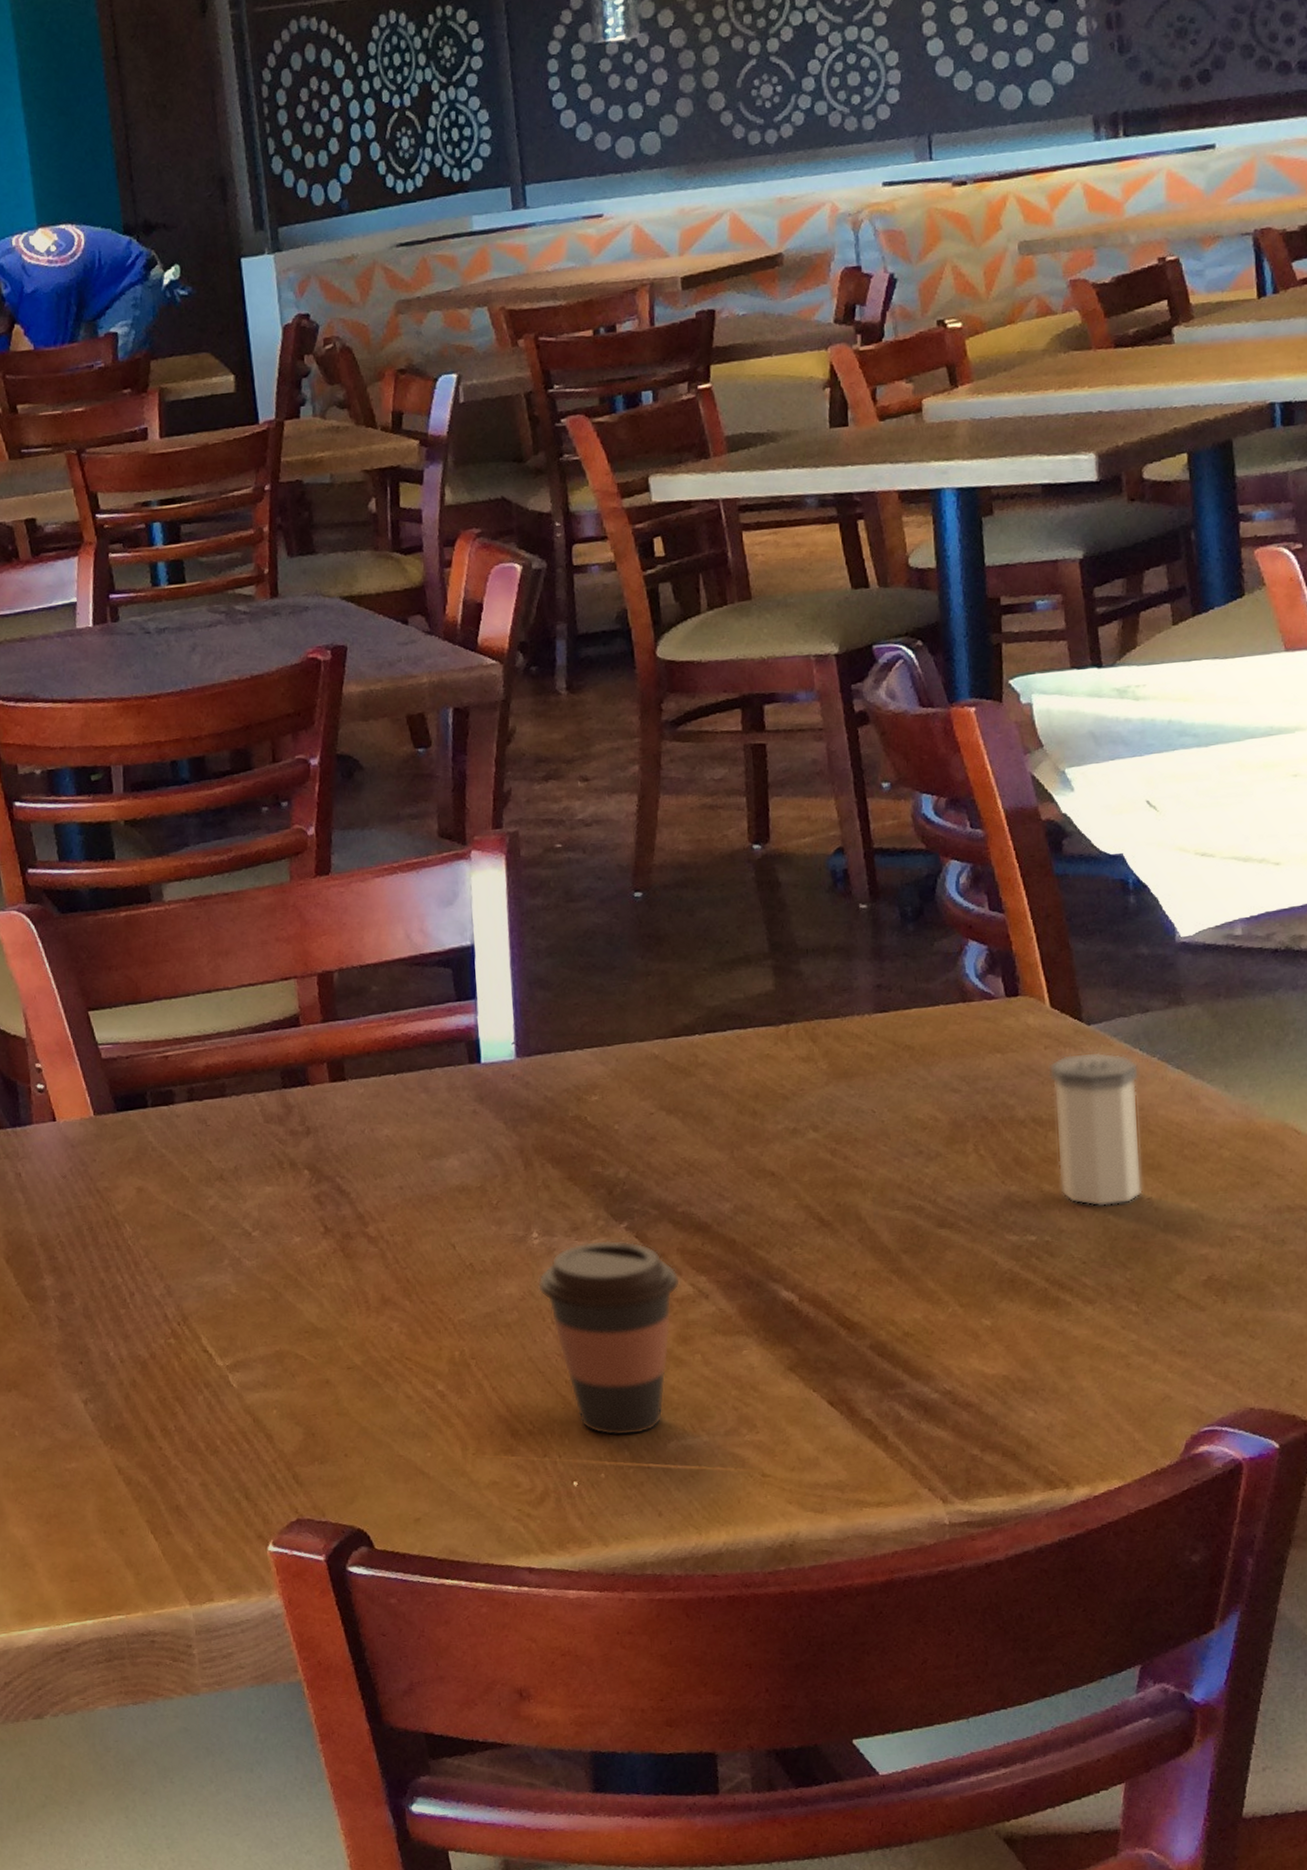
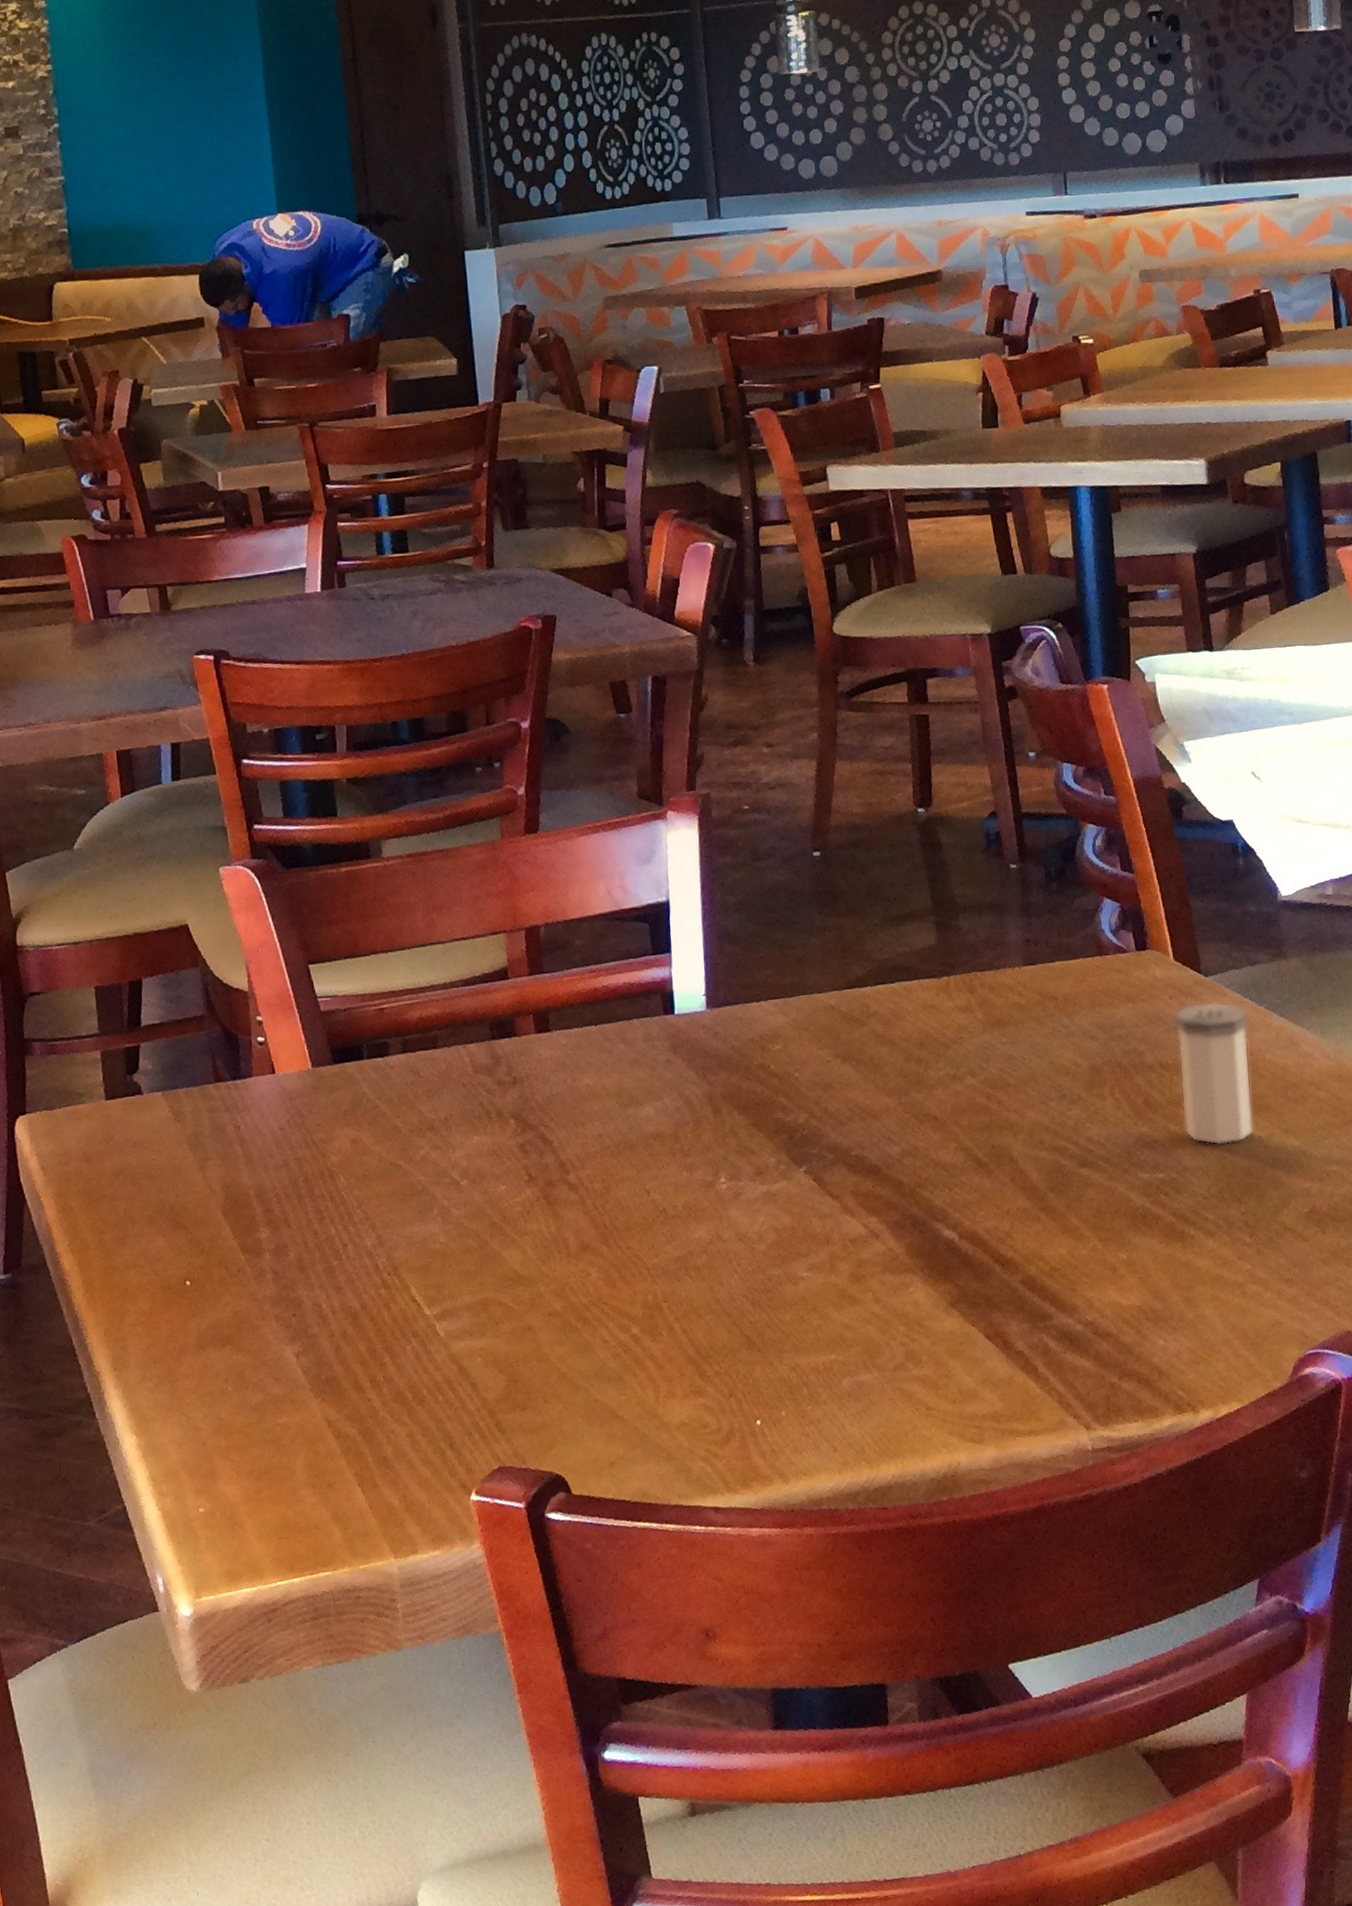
coffee cup: present [537,1240,681,1437] -> none [724,1183,854,1375]

